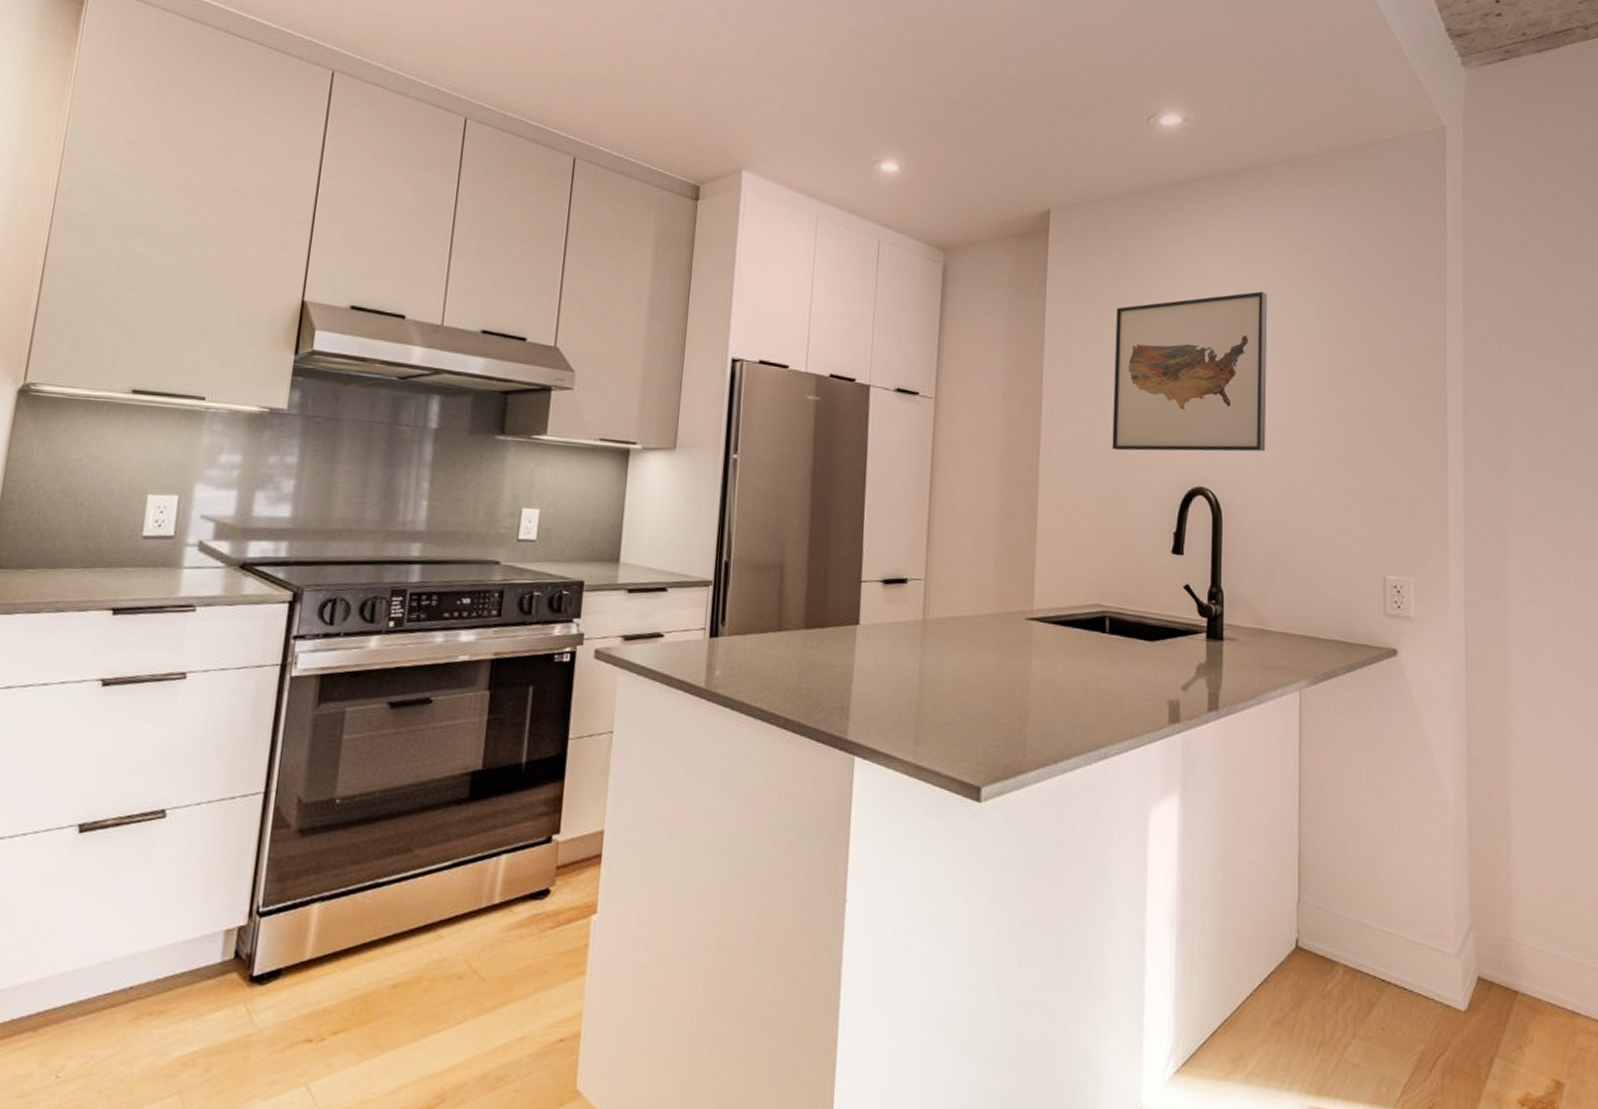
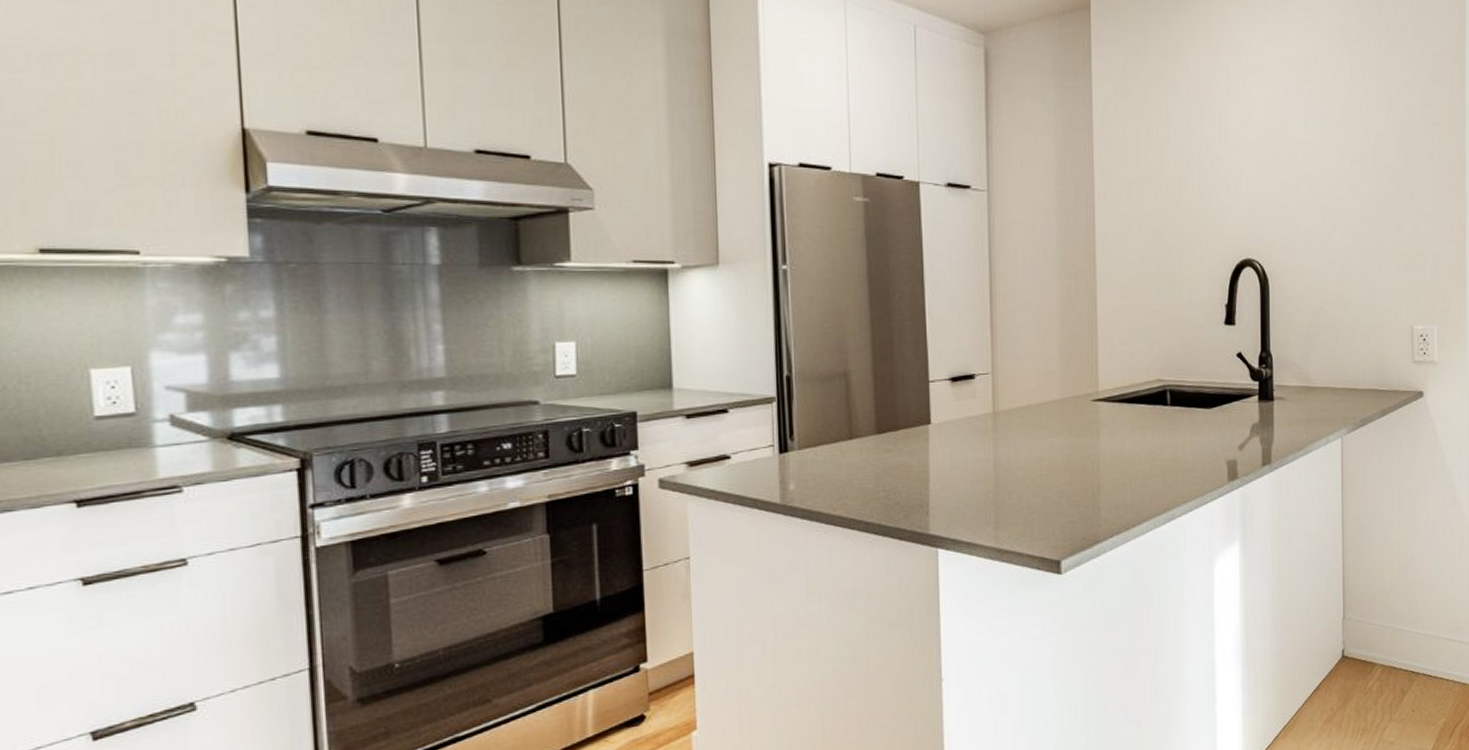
wall art: present [1112,291,1268,452] -> none [1162,61,1307,230]

